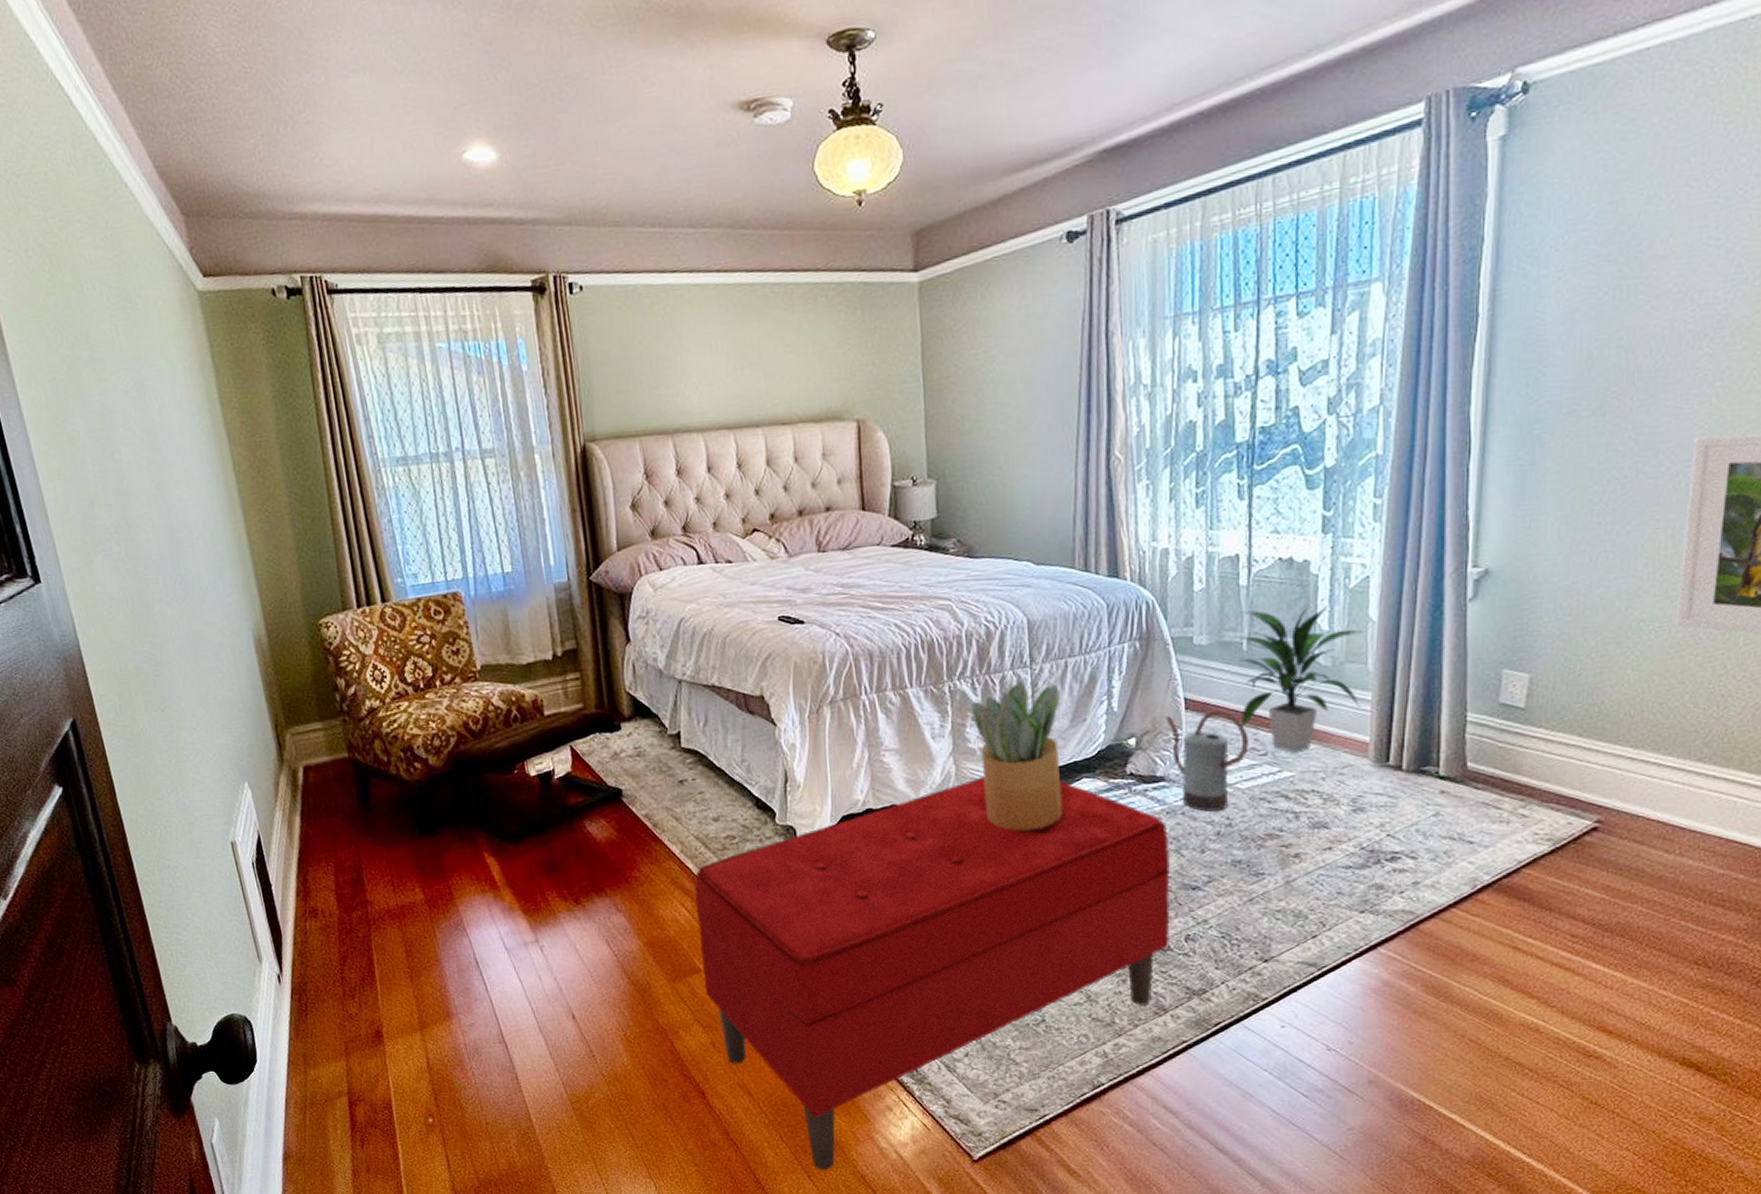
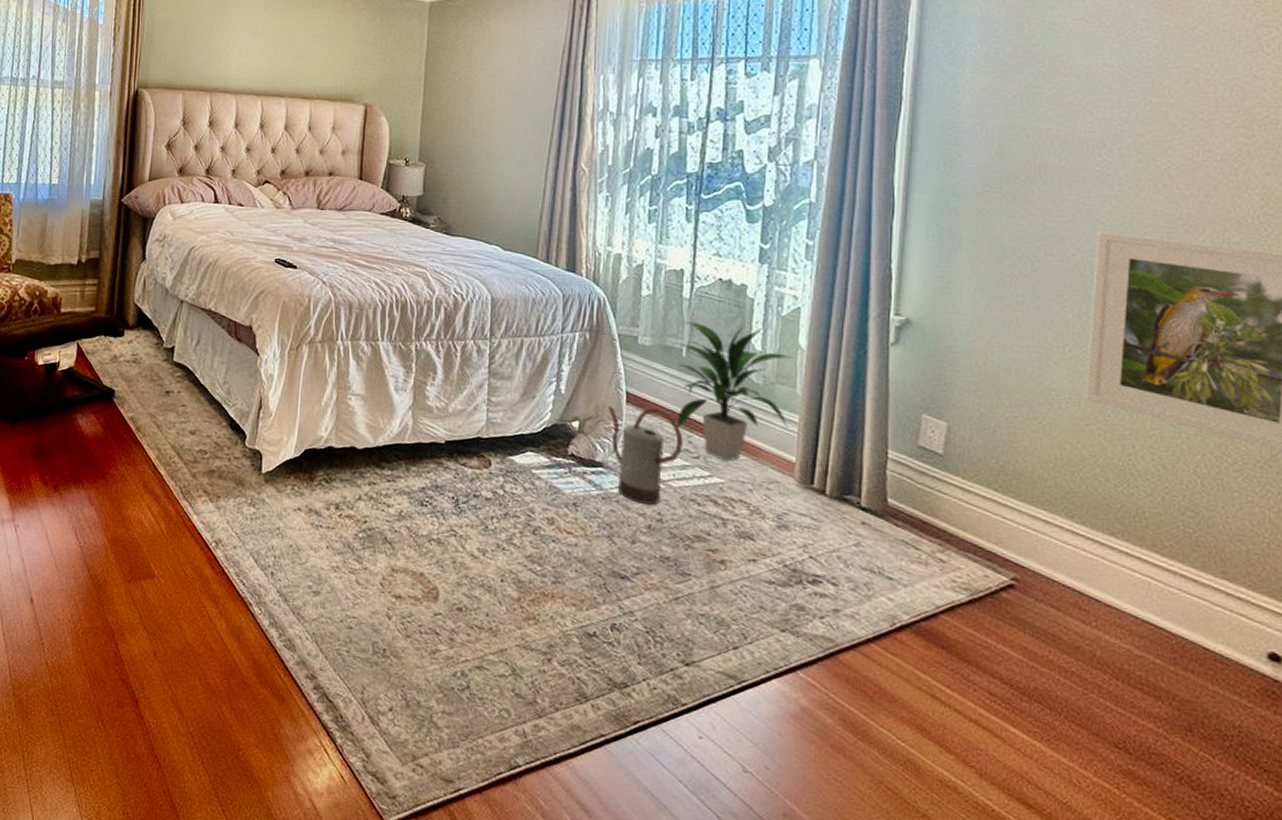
bench: present [693,776,1171,1171] -> none [155,434,603,808]
potted plant: present [971,681,1063,831] -> none [433,351,514,494]

